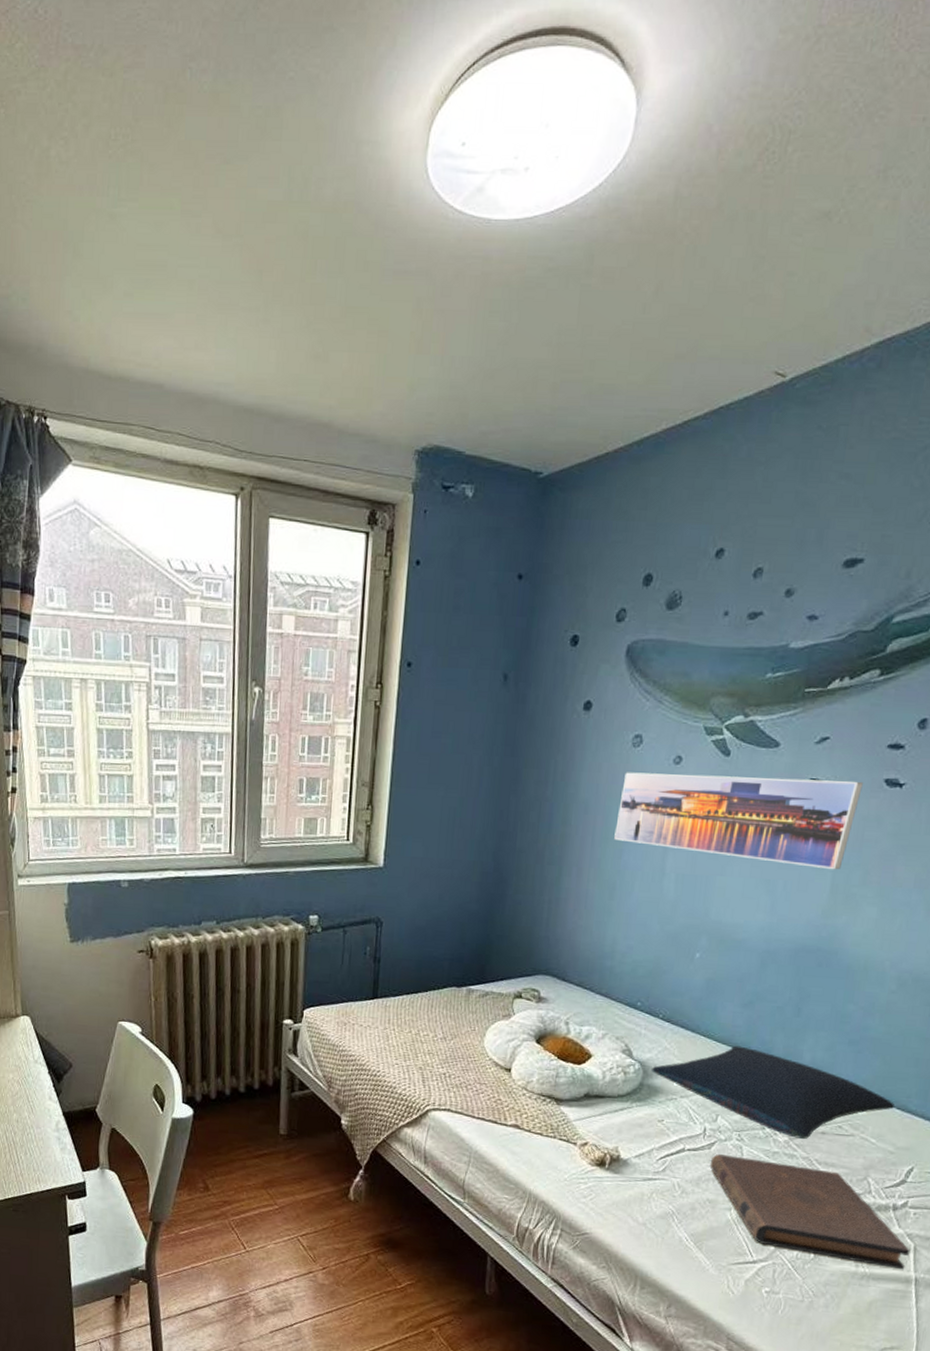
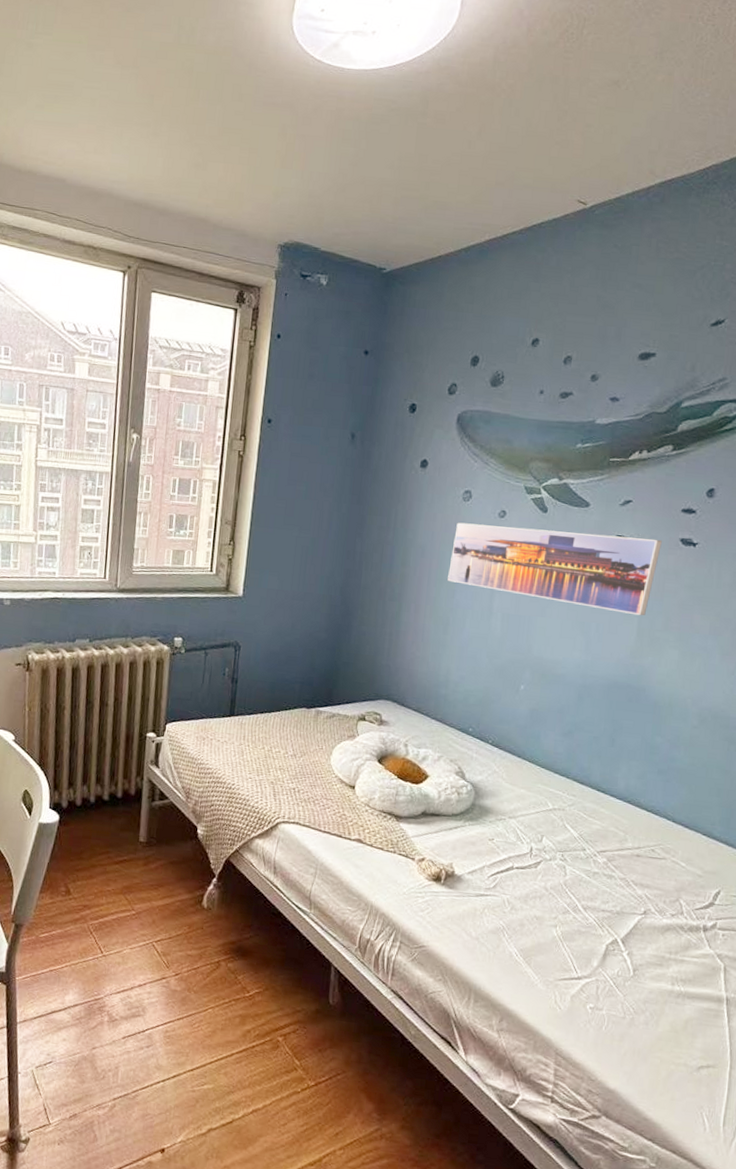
pillow: present [650,1045,895,1139] -> none [481,771,701,861]
book: present [709,1154,910,1270] -> none [536,873,721,989]

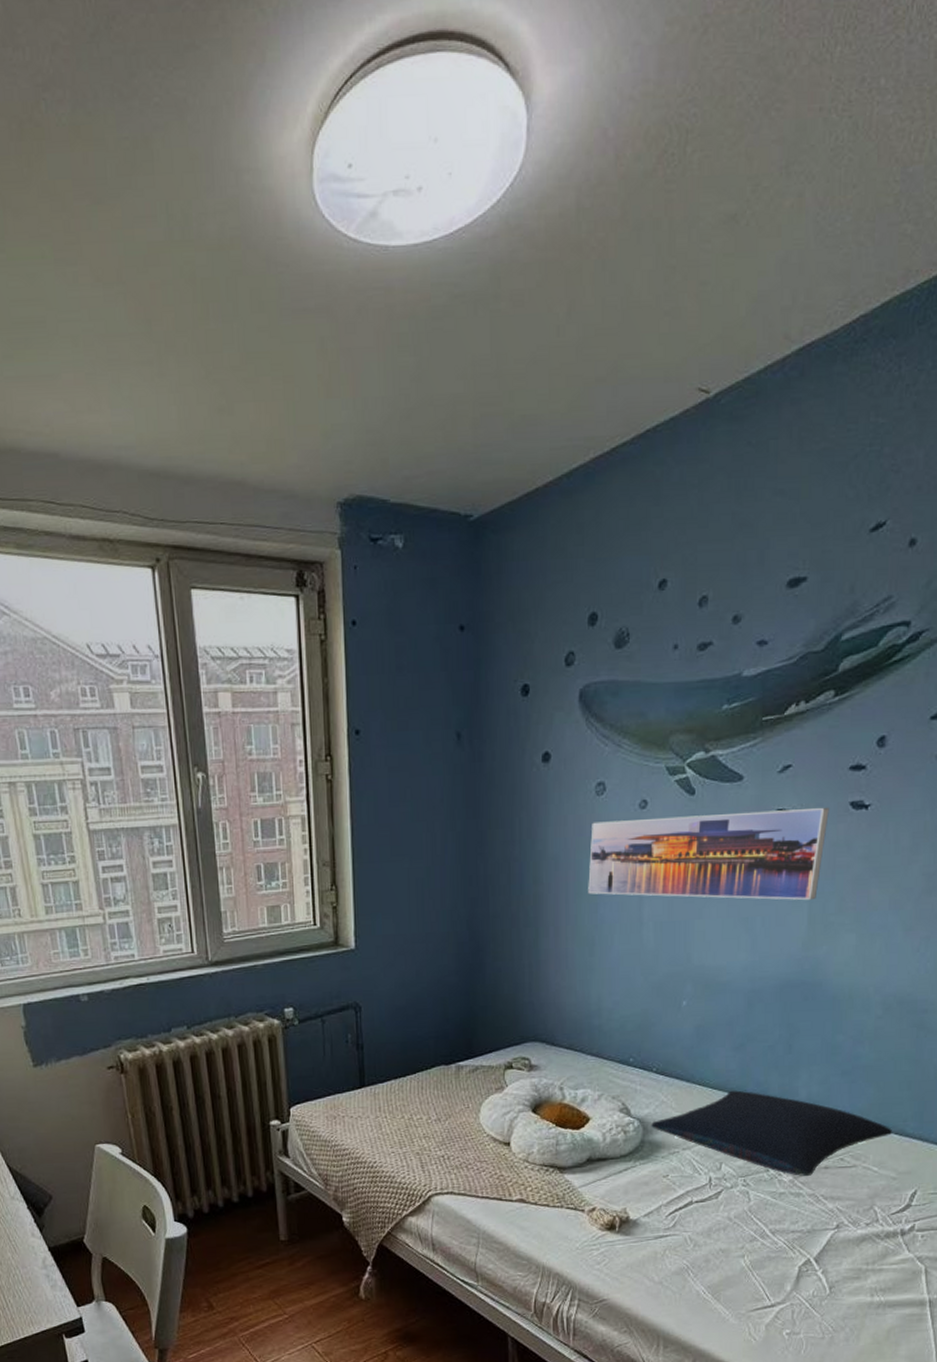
pillow: none [481,771,701,861] -> present [650,1090,893,1176]

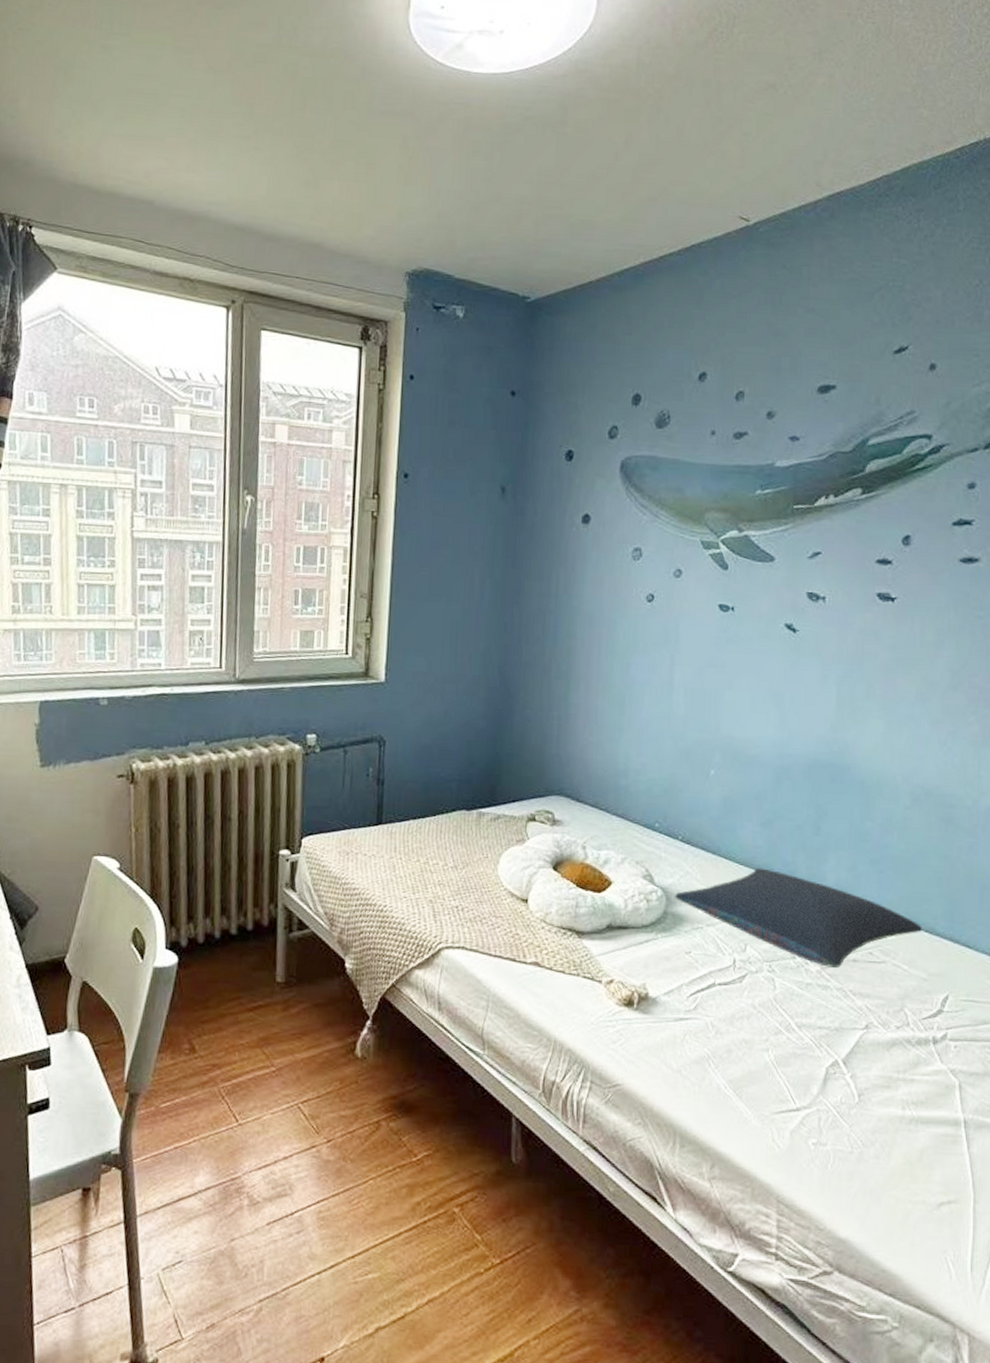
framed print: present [588,807,829,901] -> none [620,585,857,683]

